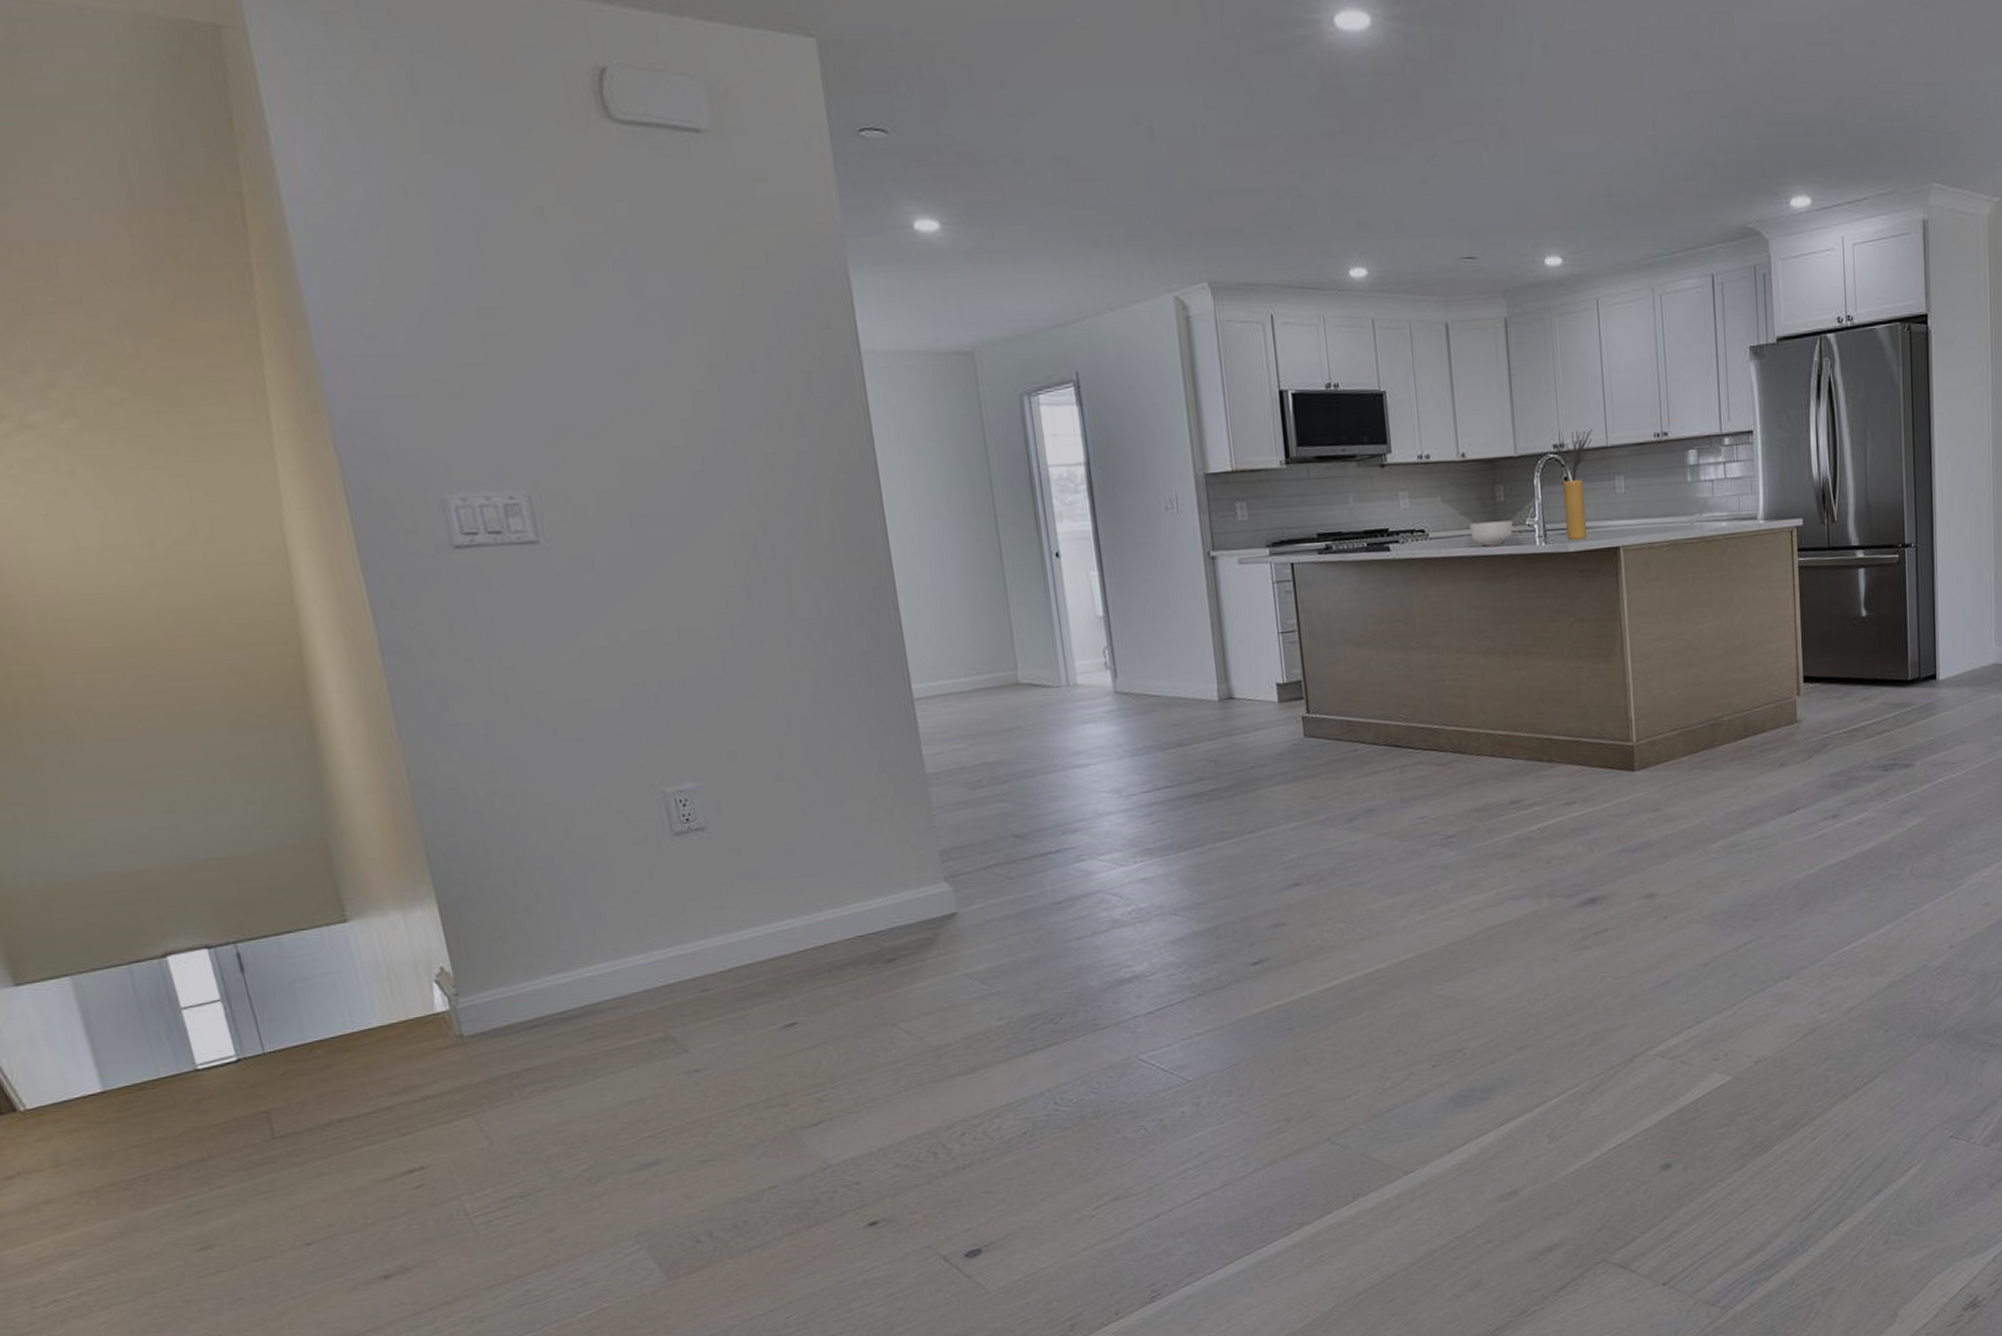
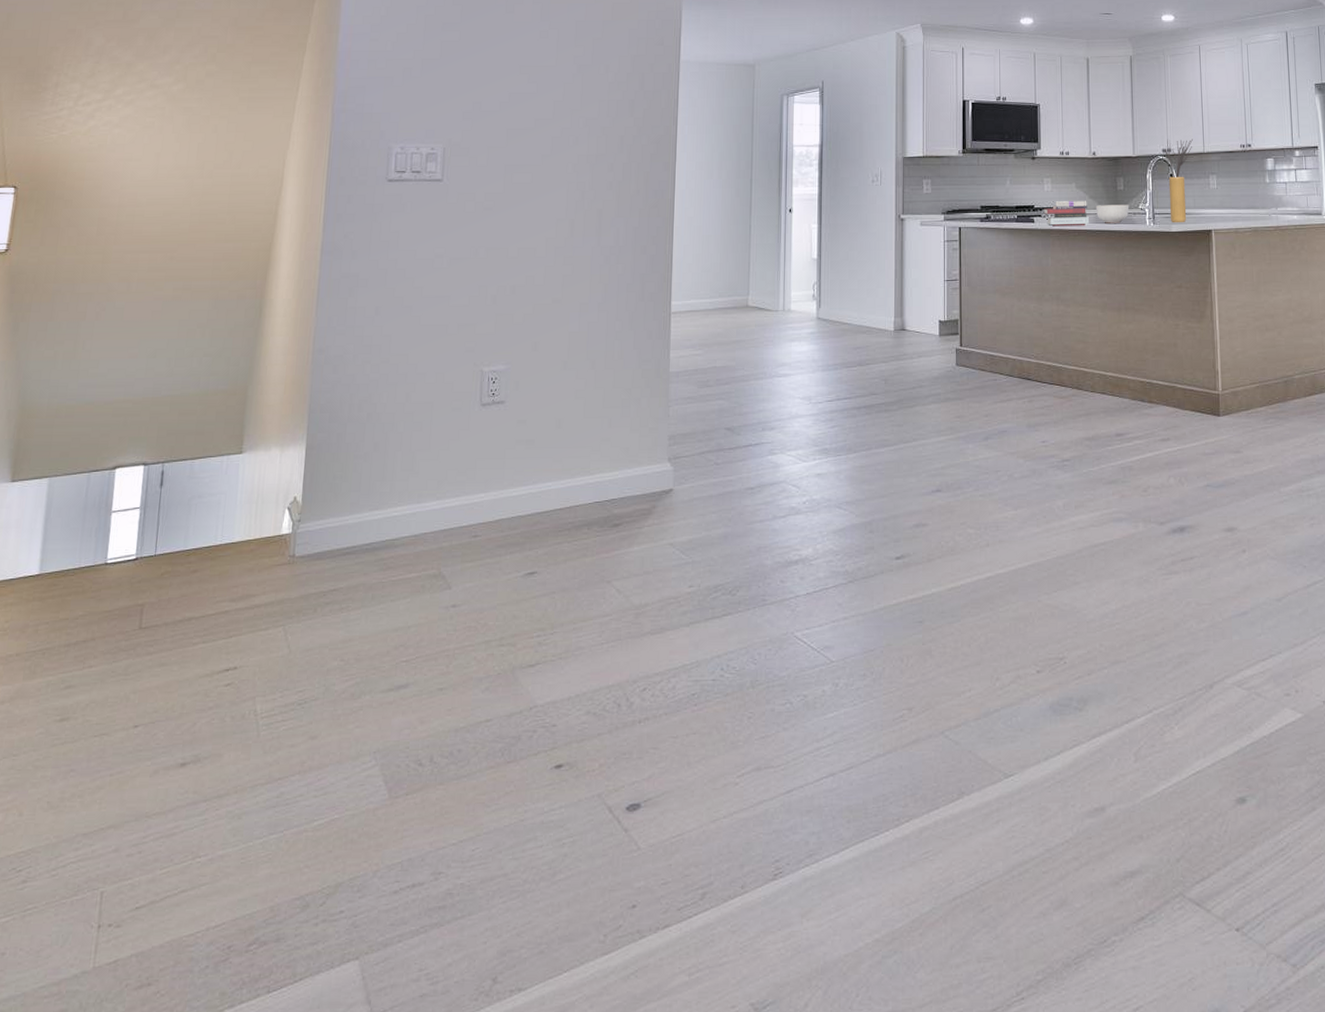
books: none [1402,518,1462,555] -> present [1044,201,1089,227]

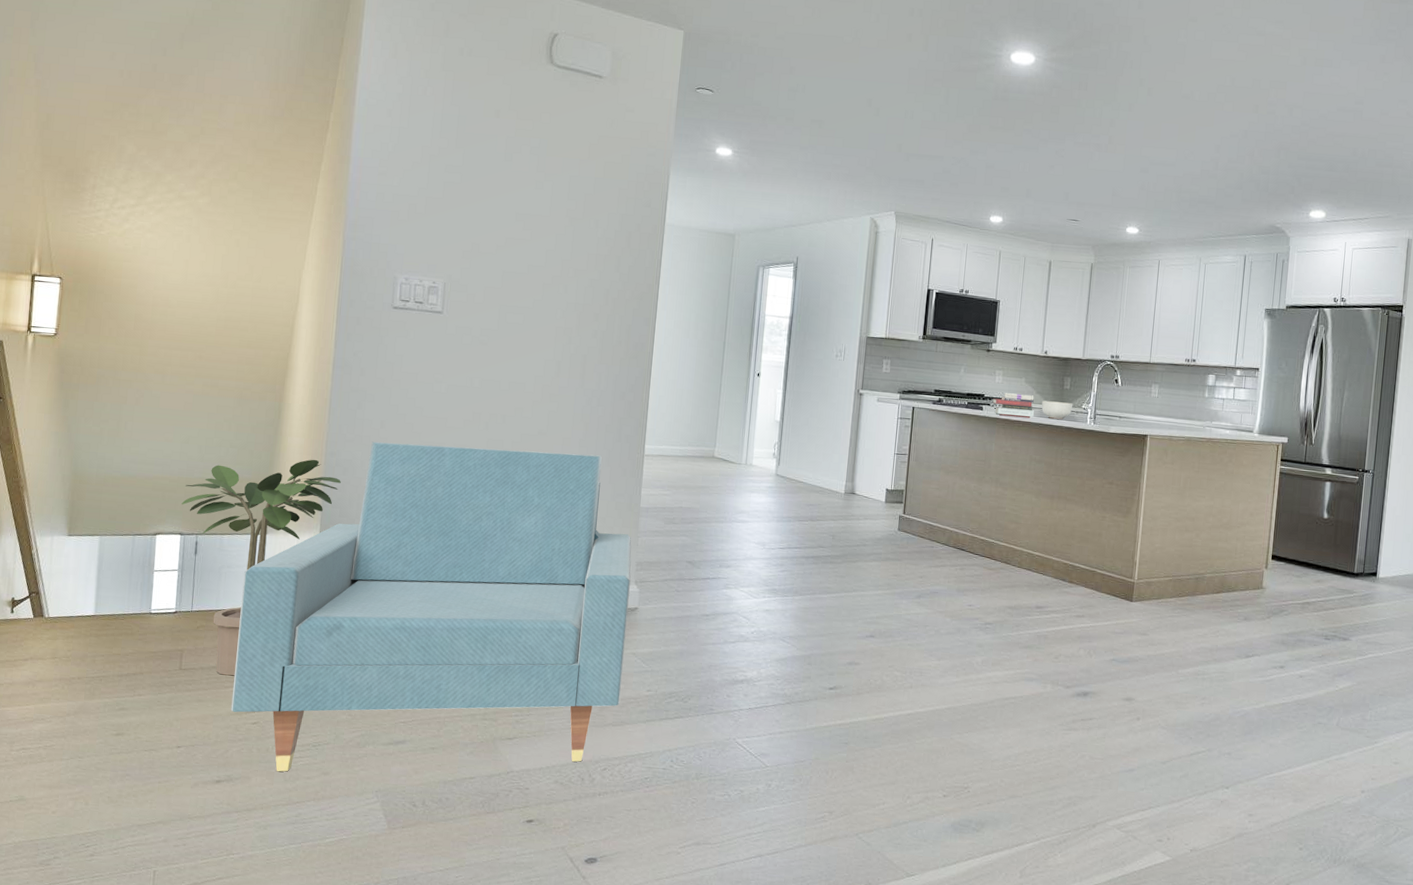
potted plant: none [146,359,331,629] -> present [181,459,341,676]
armchair: none [199,319,663,743] -> present [231,441,632,772]
vase: present [1164,138,1193,223] -> none [1110,346,1141,426]

